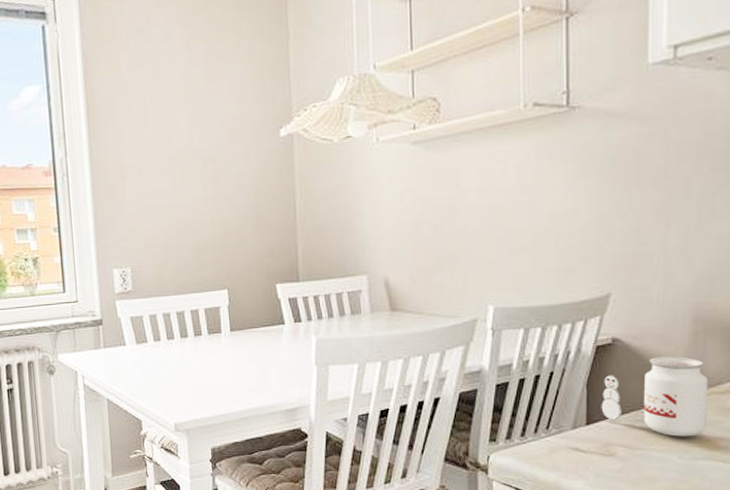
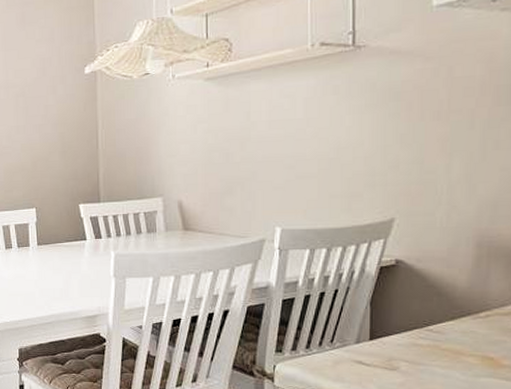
candle: present [601,356,709,437] -> none [384,279,492,355]

